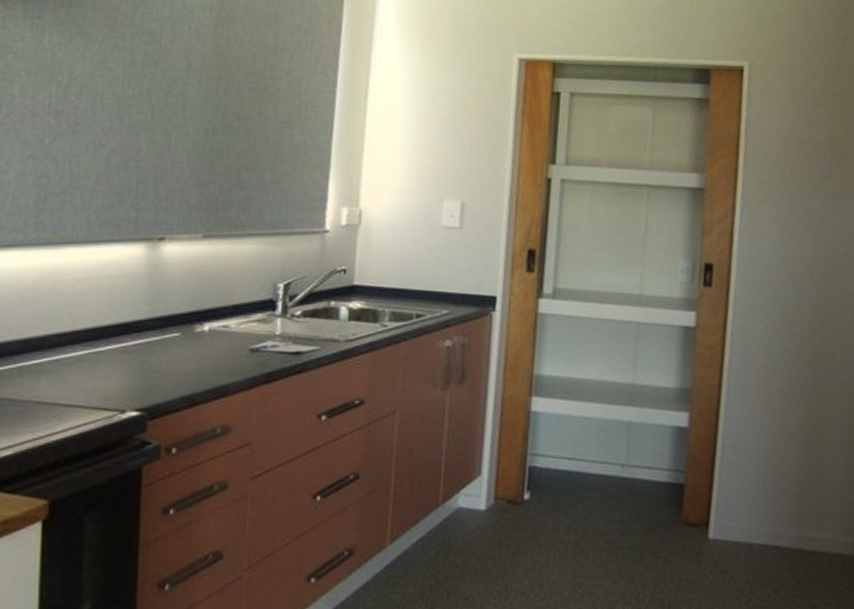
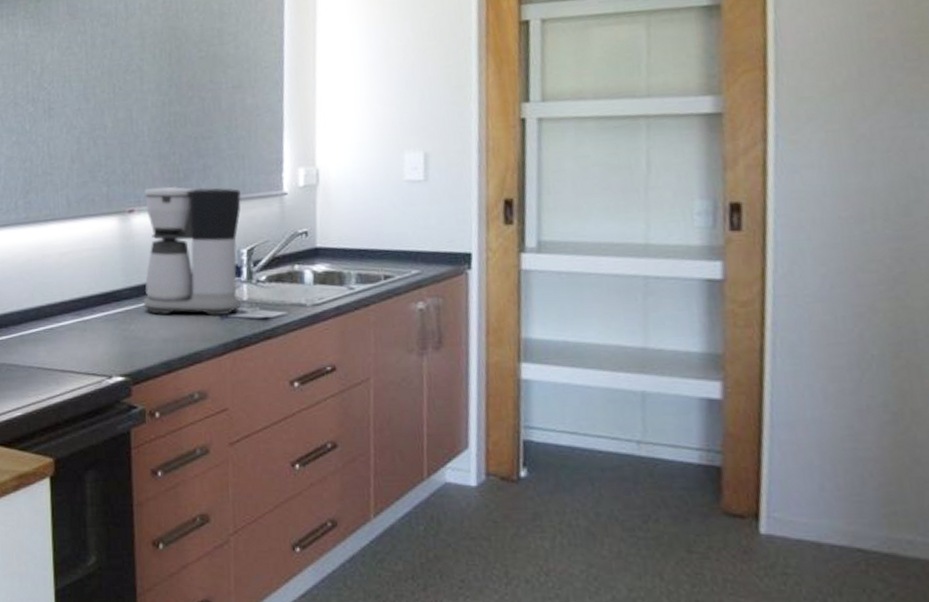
coffee maker: none [167,216,281,350] -> present [143,186,241,317]

